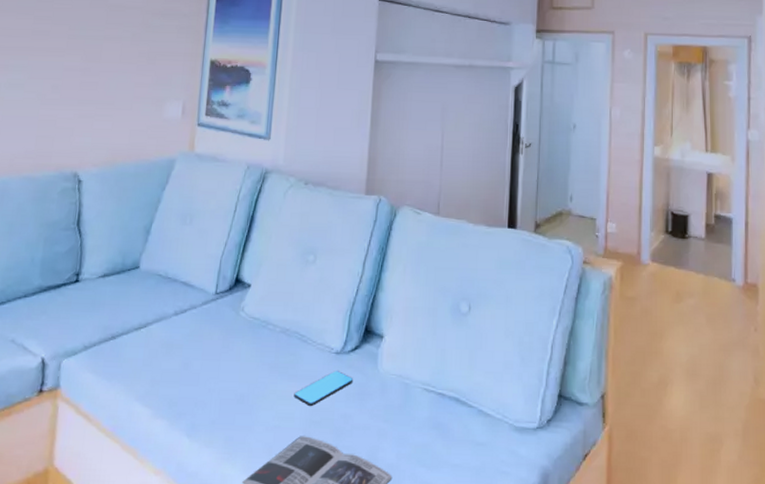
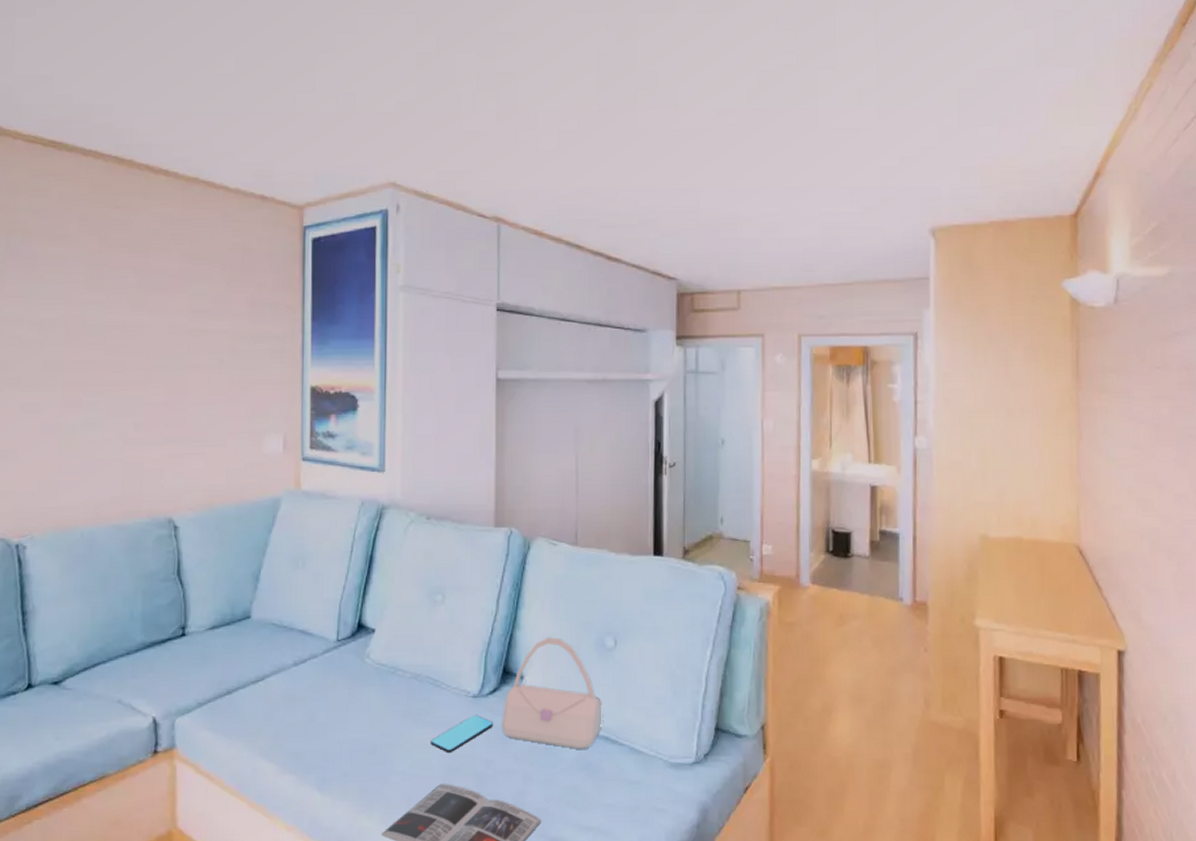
handbag: none [361,300,456,409] -> present [502,637,604,749]

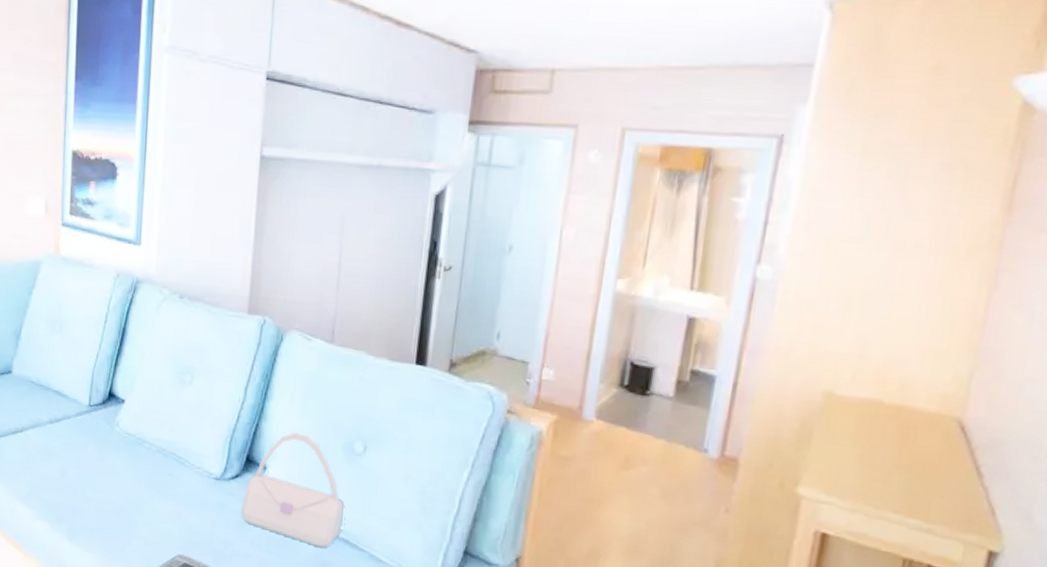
mobile phone: present [430,715,494,752] -> none [172,496,234,527]

